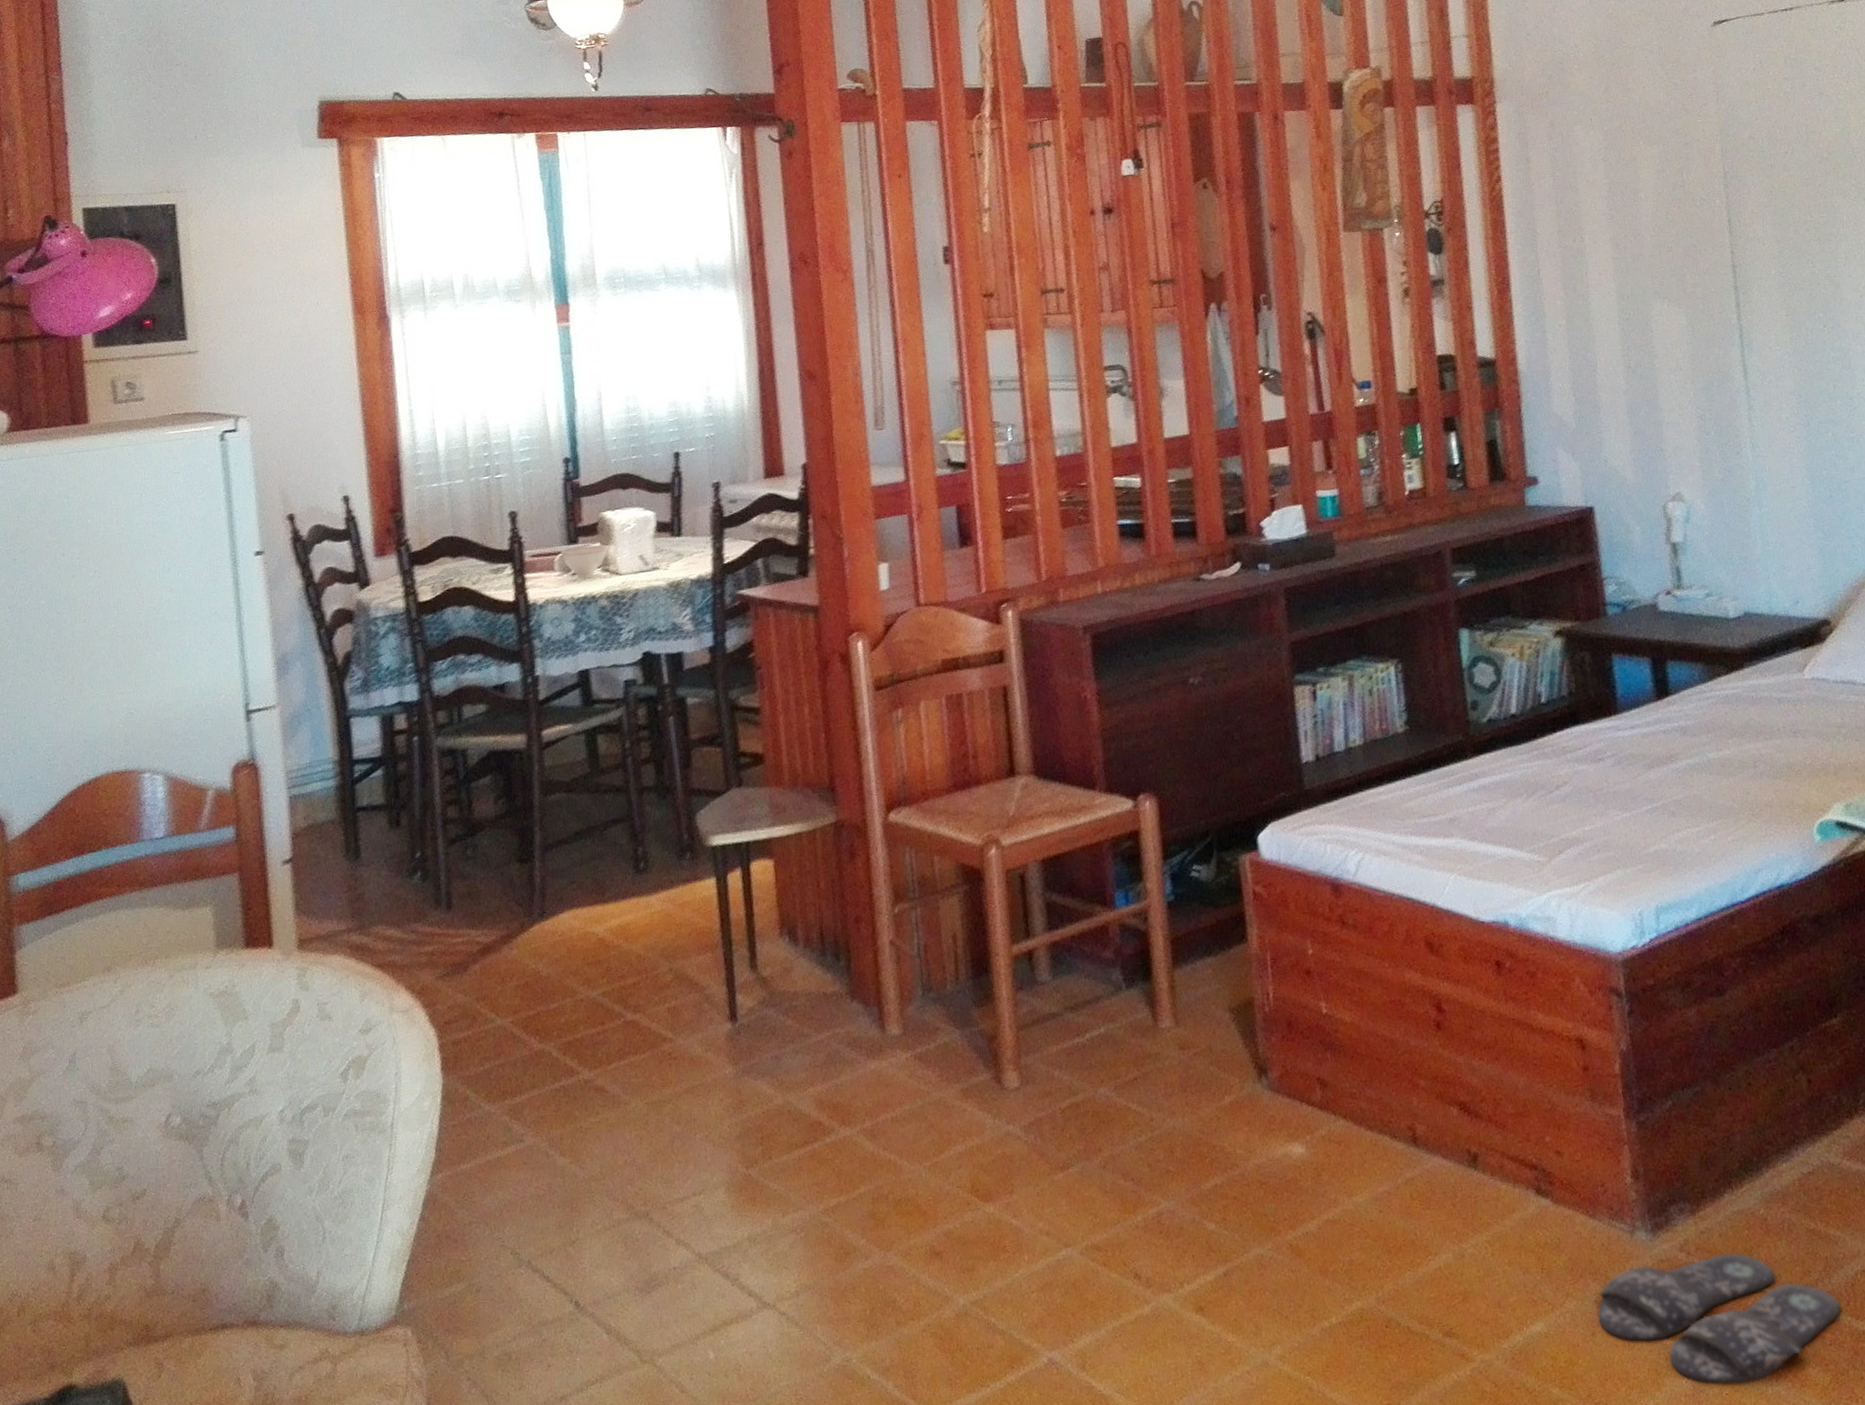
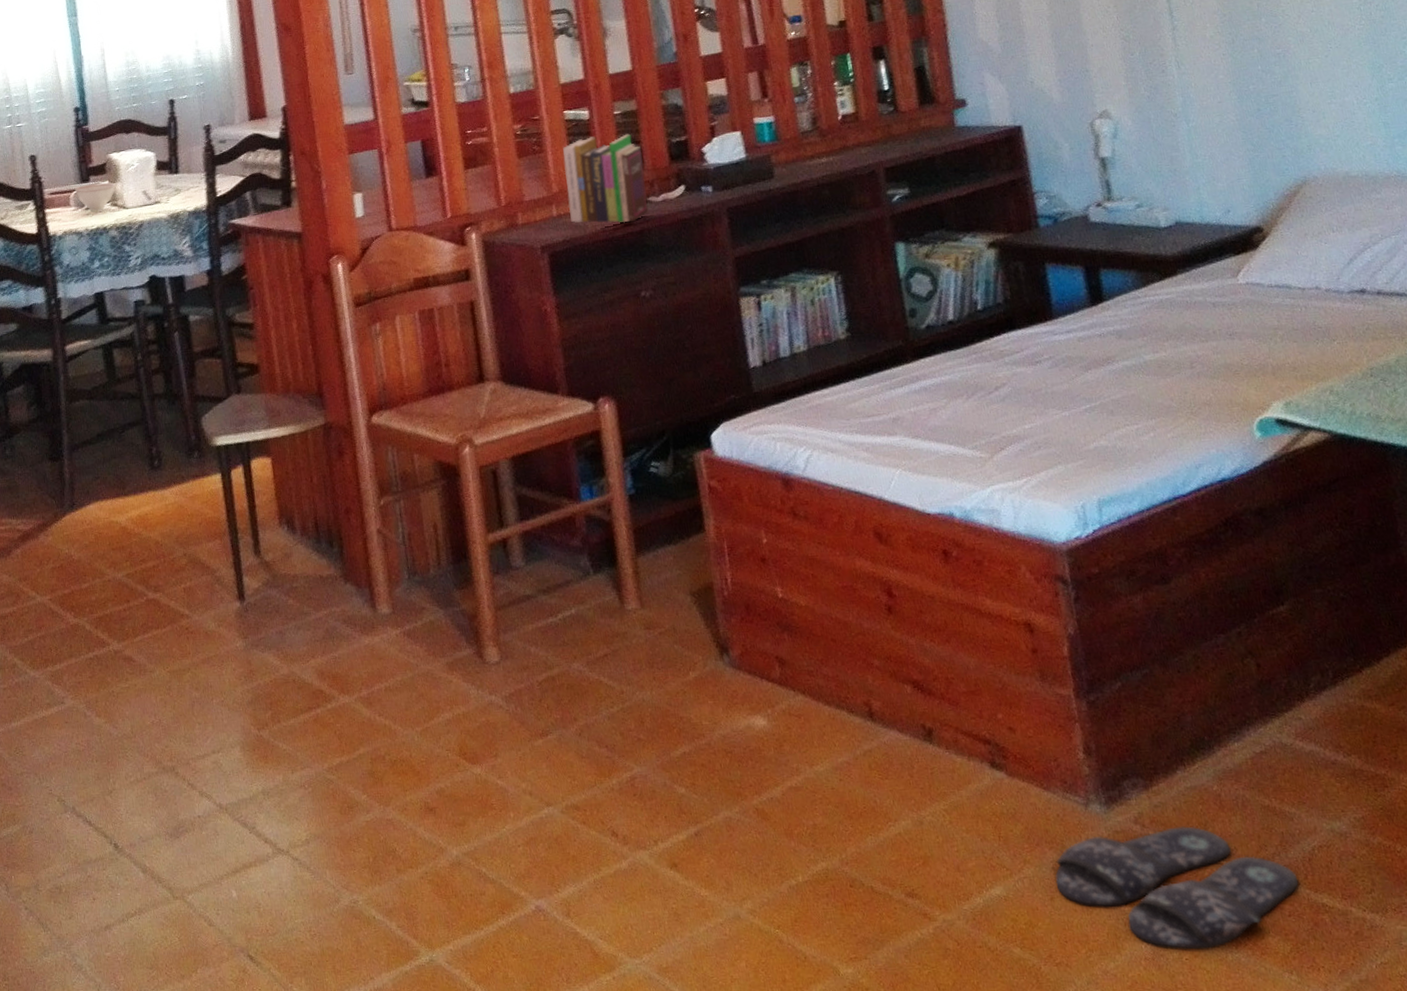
books: none [1111,504,1201,603] -> present [563,133,649,223]

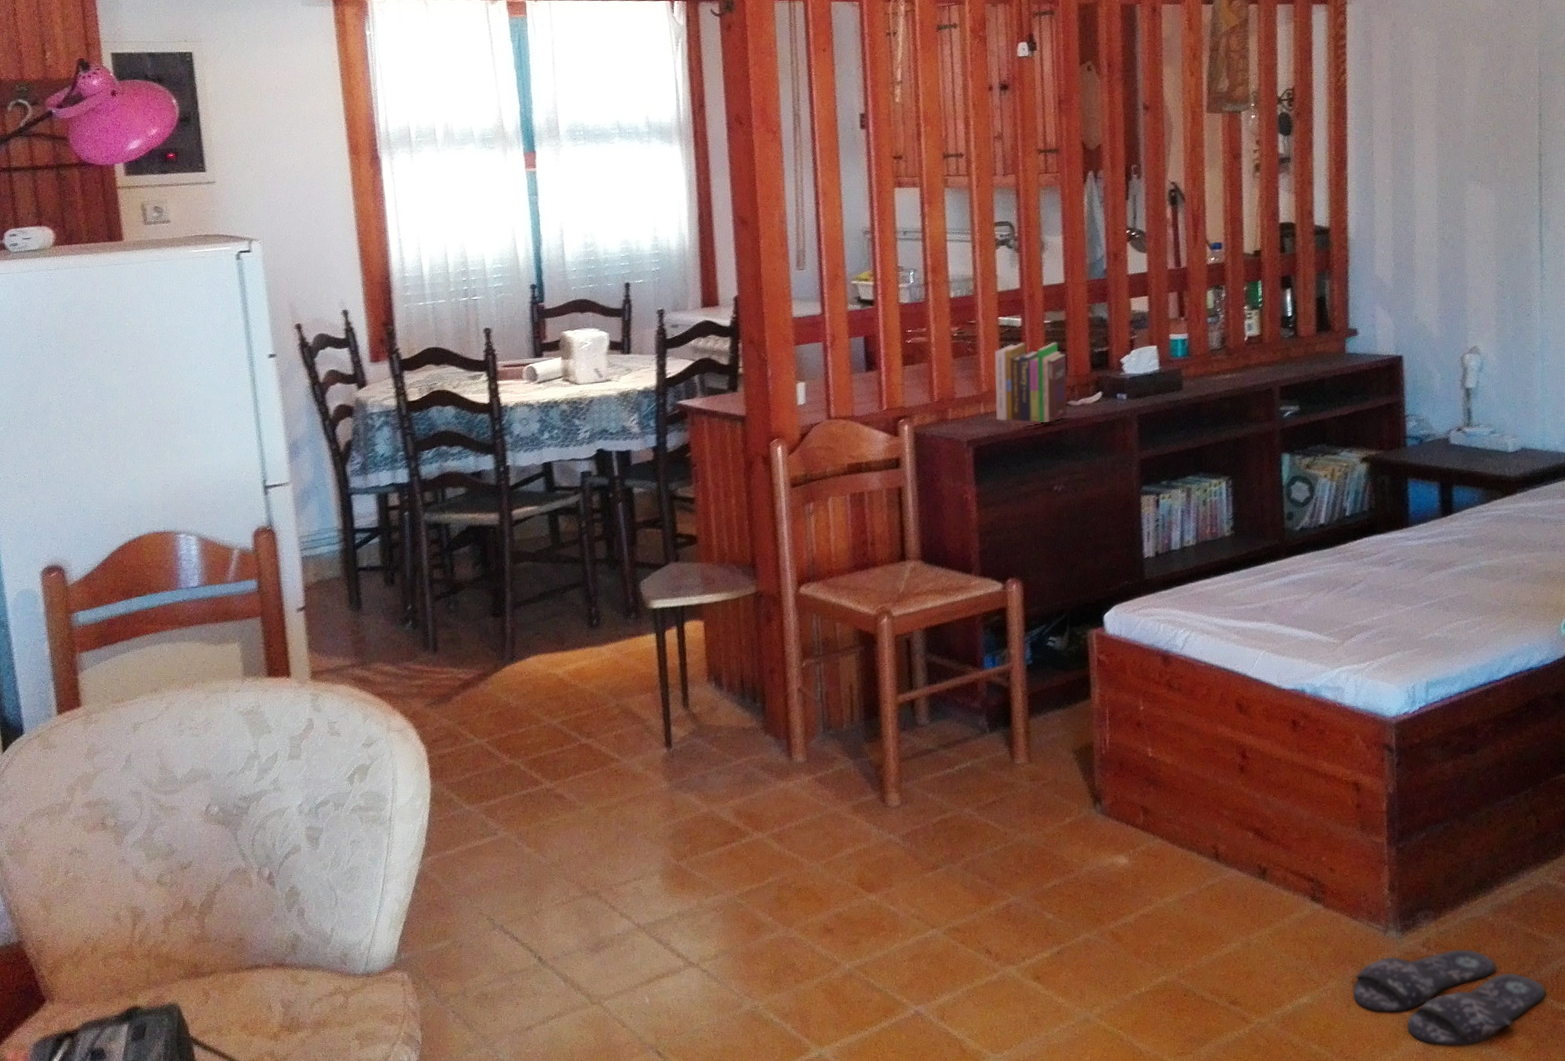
bowl: present [74,182,115,211] -> none [527,358,567,385]

